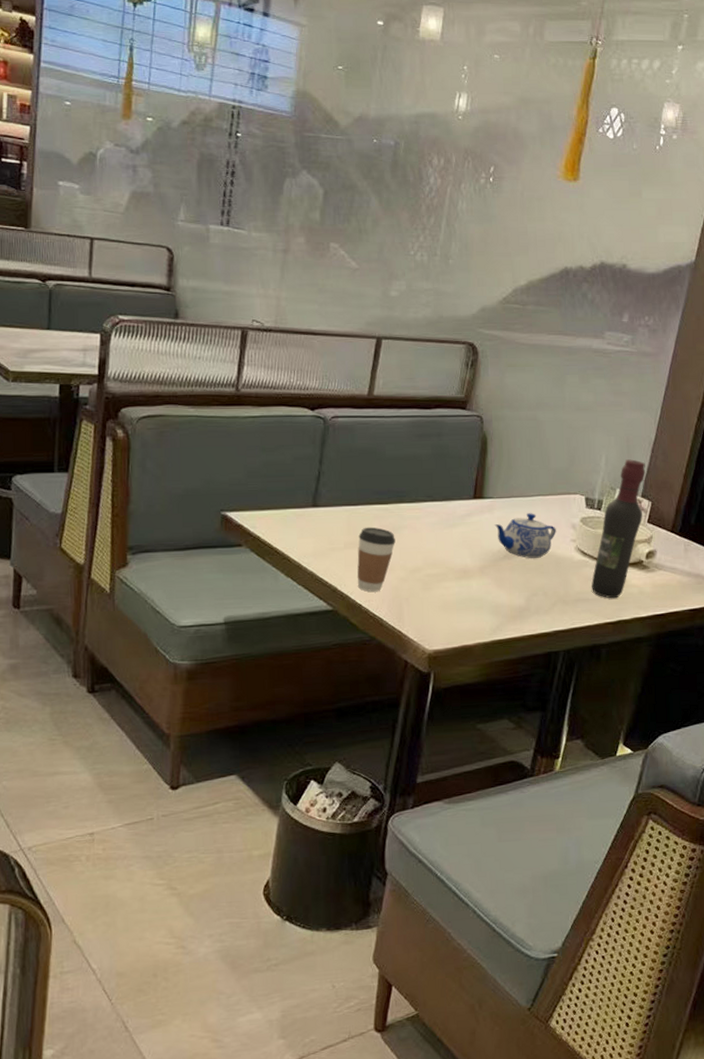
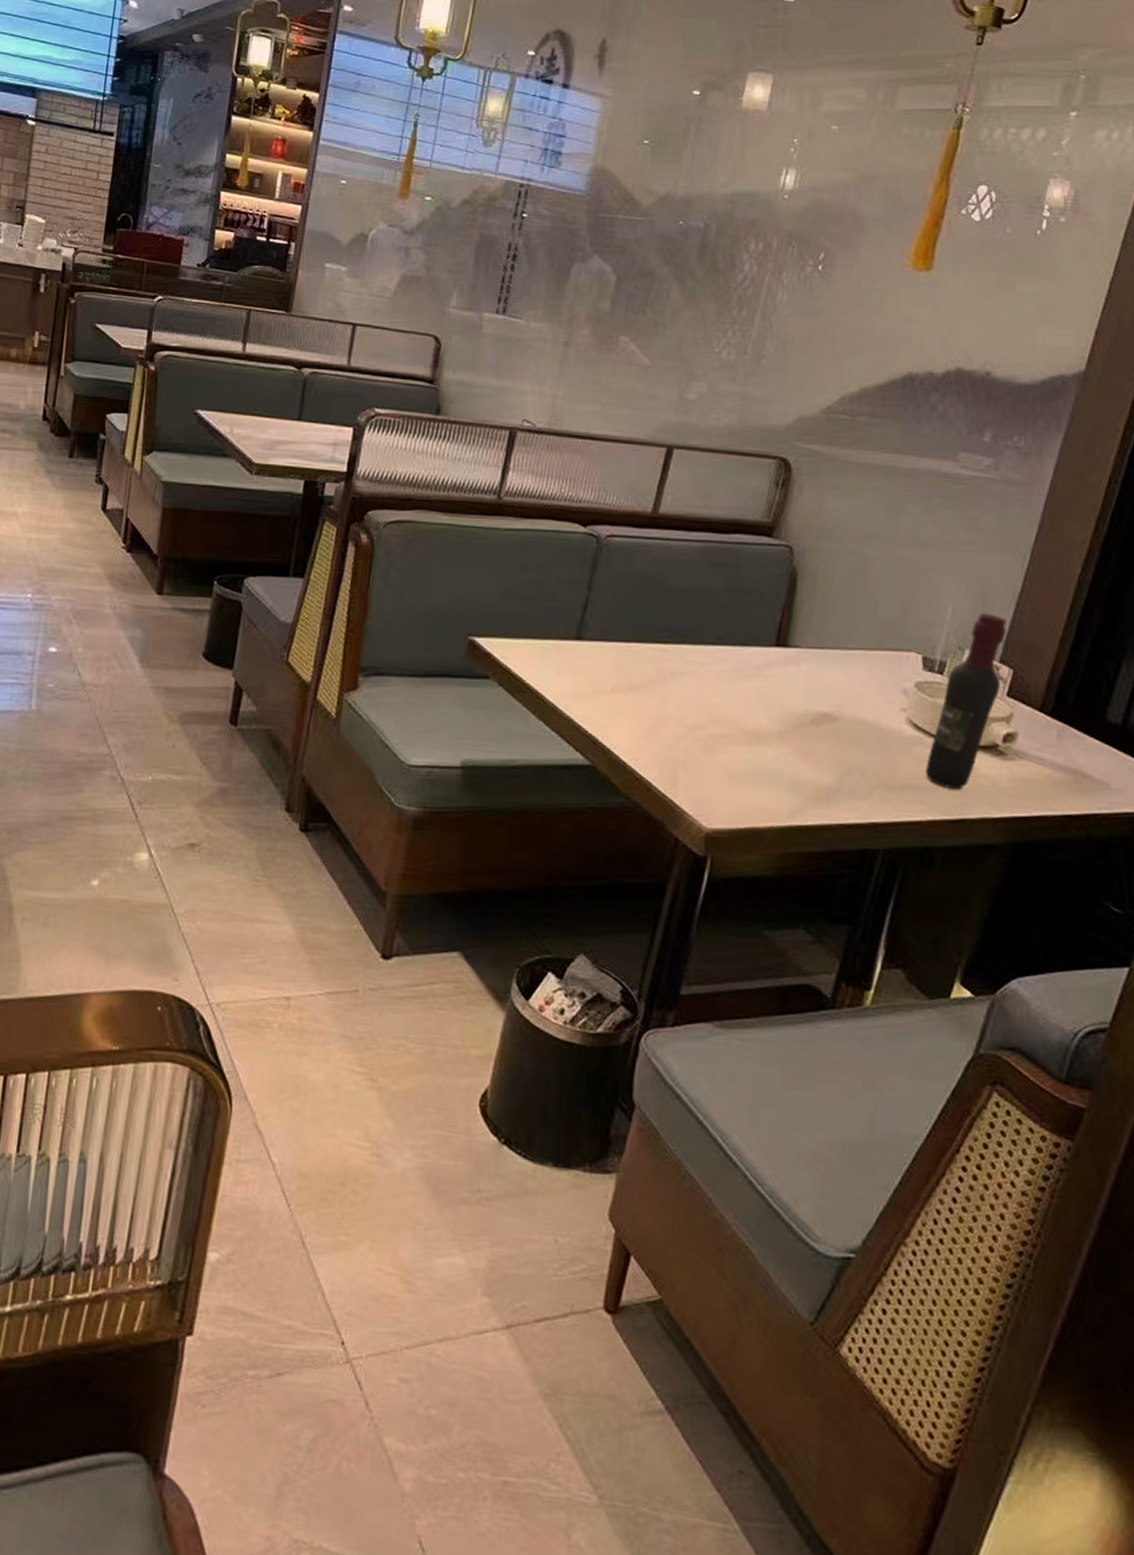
coffee cup: present [357,527,395,592] -> none [623,669,674,748]
teapot: present [494,513,556,559] -> none [800,670,881,729]

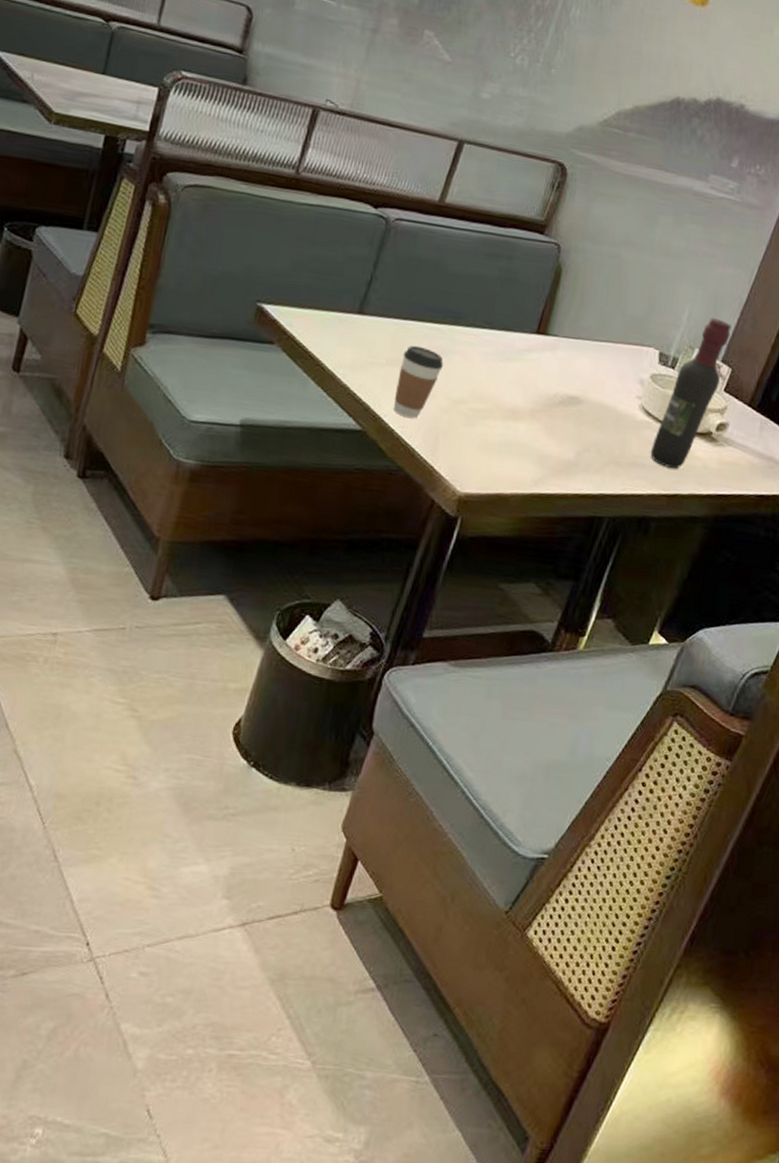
coffee cup: none [623,669,674,748] -> present [393,345,443,418]

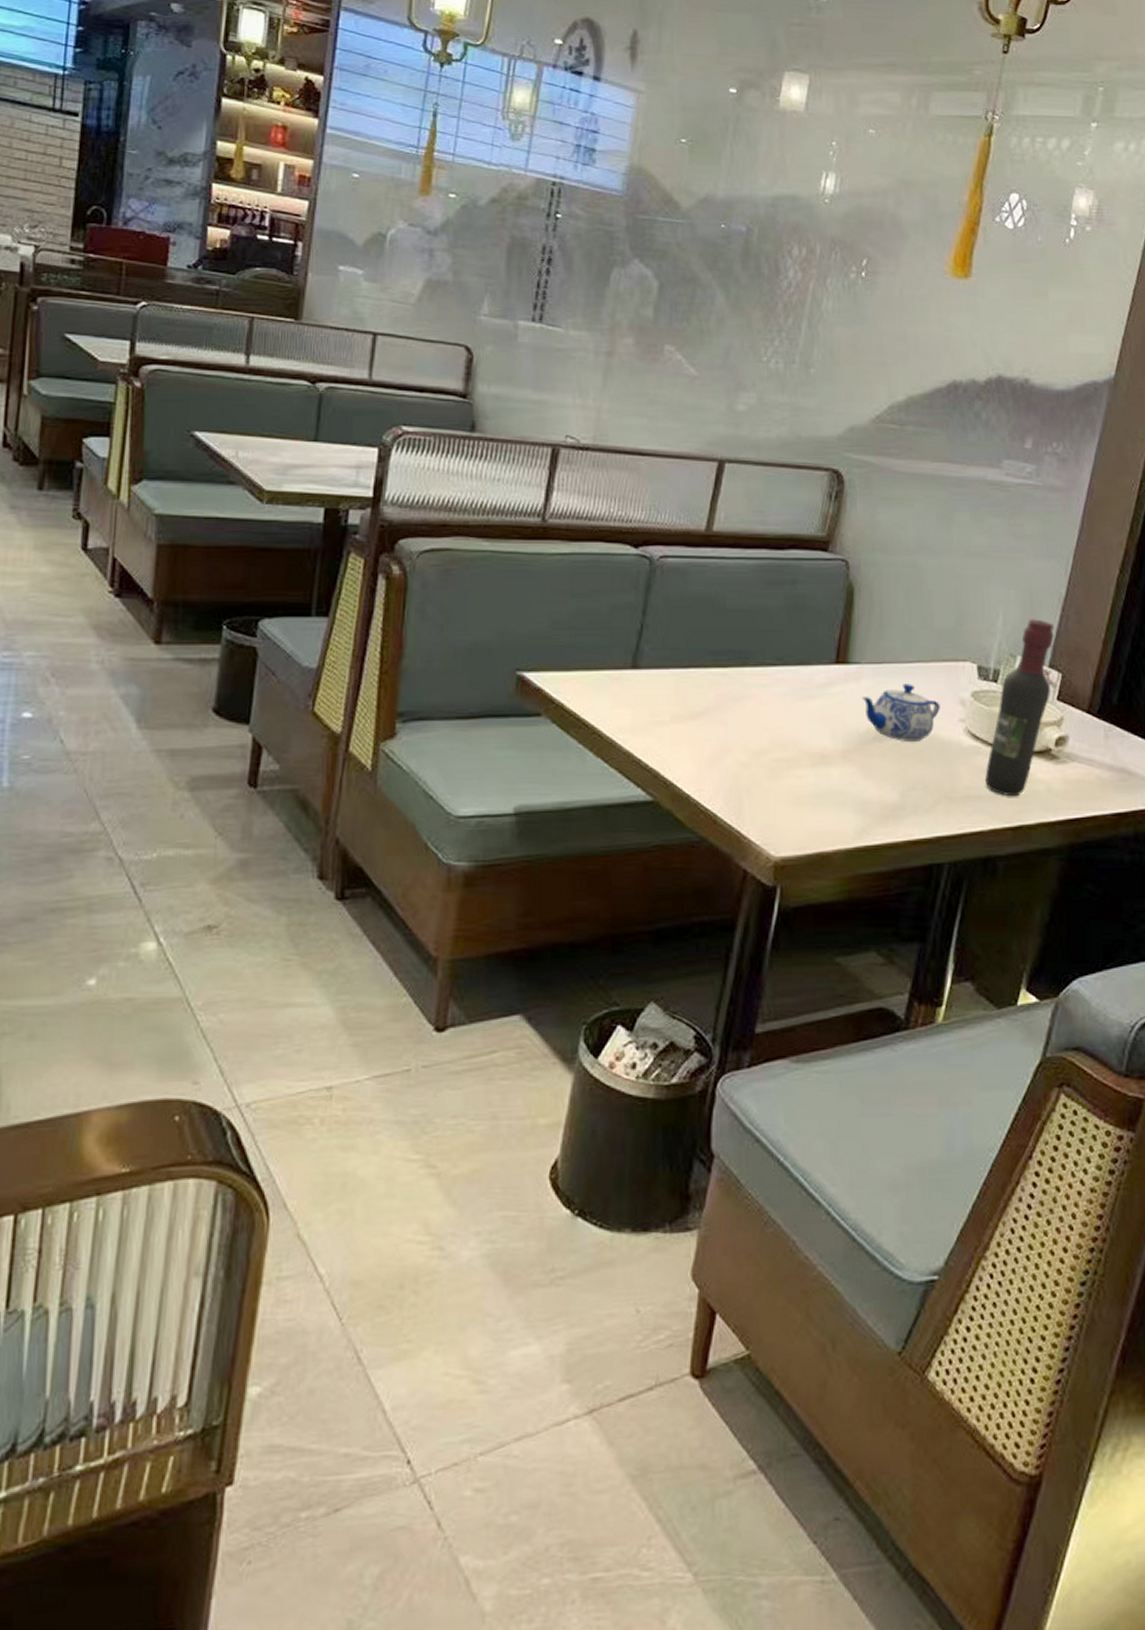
coffee cup: present [393,345,443,418] -> none [685,695,735,778]
teapot: none [554,359,622,411] -> present [861,684,940,743]

